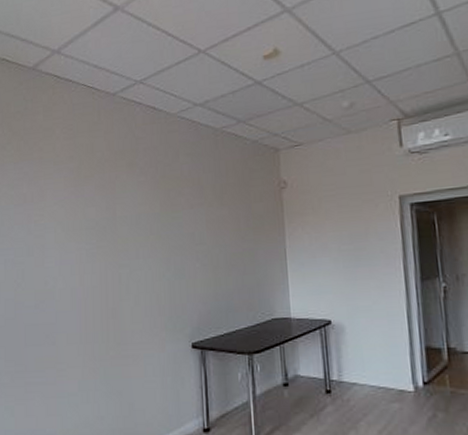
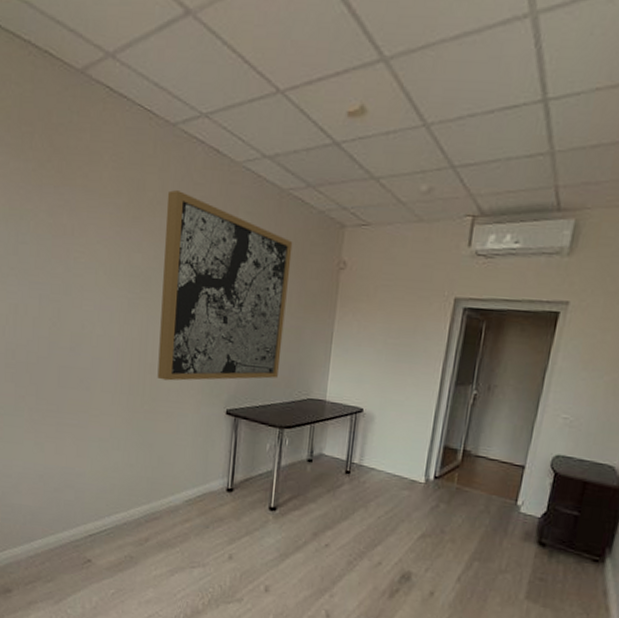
wall art: none [113,147,239,323] -> present [157,190,293,381]

